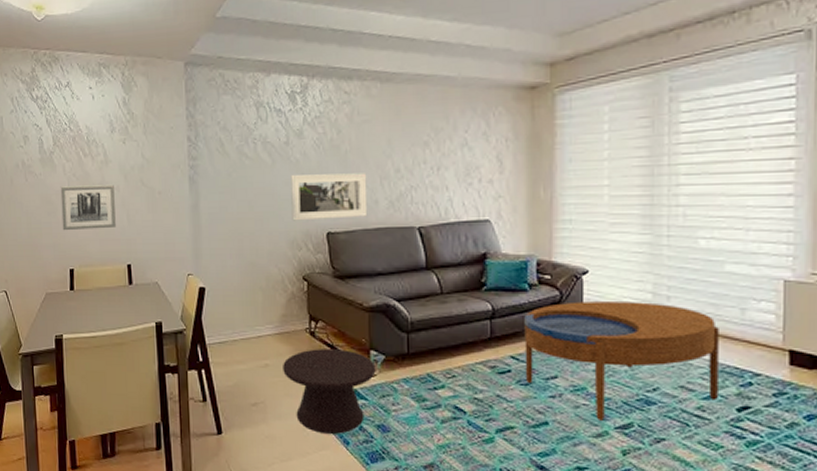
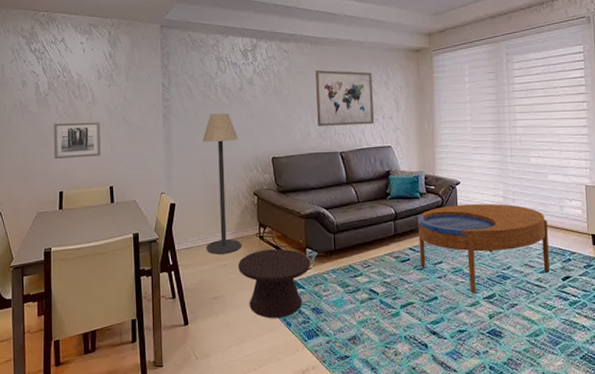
floor lamp: none [238,175,288,352] -> present [202,113,242,254]
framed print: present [291,173,368,221] -> none [244,111,303,149]
wall art: none [387,117,466,193] -> present [316,70,374,126]

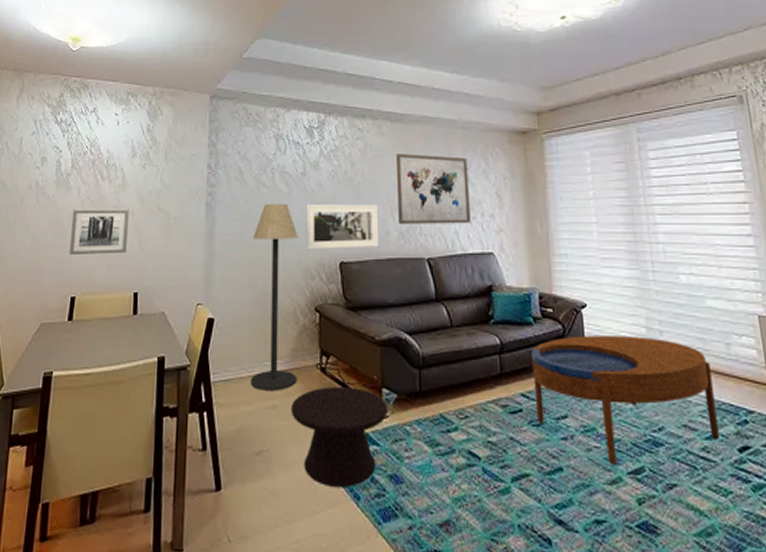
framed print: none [244,111,303,149] -> present [306,204,380,250]

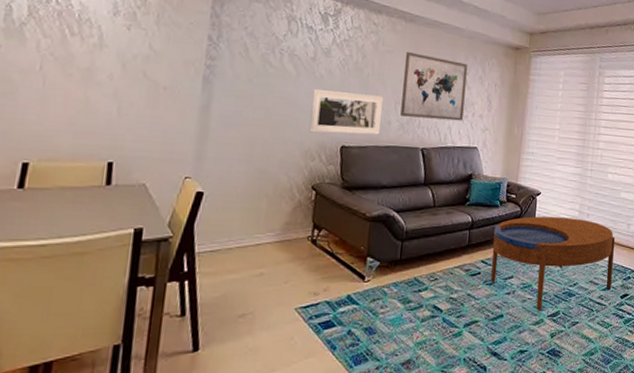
wall art: present [69,209,129,256] -> none [21,64,106,120]
floor lamp: present [250,203,299,391] -> none [238,83,303,260]
side table: present [291,387,388,487] -> none [278,256,371,340]

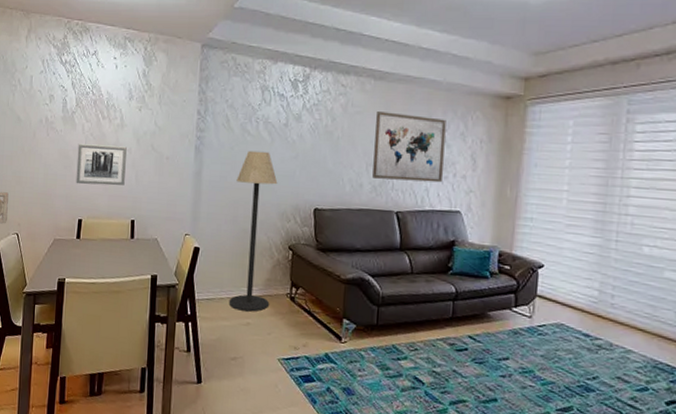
wall art: none [21,64,106,120] -> present [76,143,127,186]
floor lamp: none [238,83,303,260] -> present [228,150,278,312]
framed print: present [309,89,384,135] -> none [284,154,355,198]
coffee table: present [491,216,615,311] -> none [480,292,655,402]

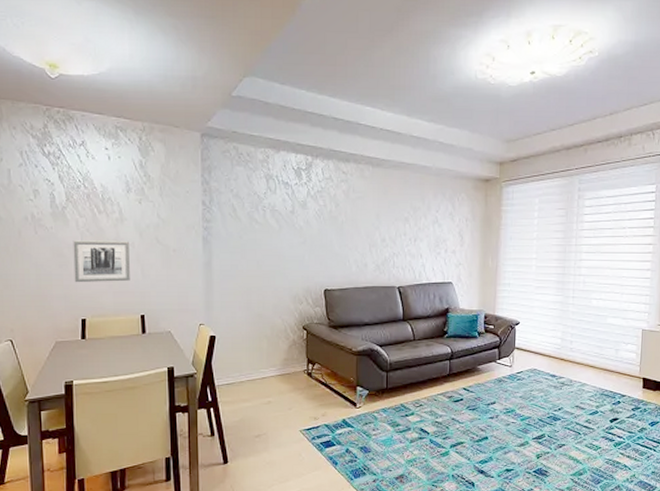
floor lamp: present [228,150,278,312] -> none [248,238,289,391]
wall art: present [372,112,447,183] -> none [375,196,437,258]

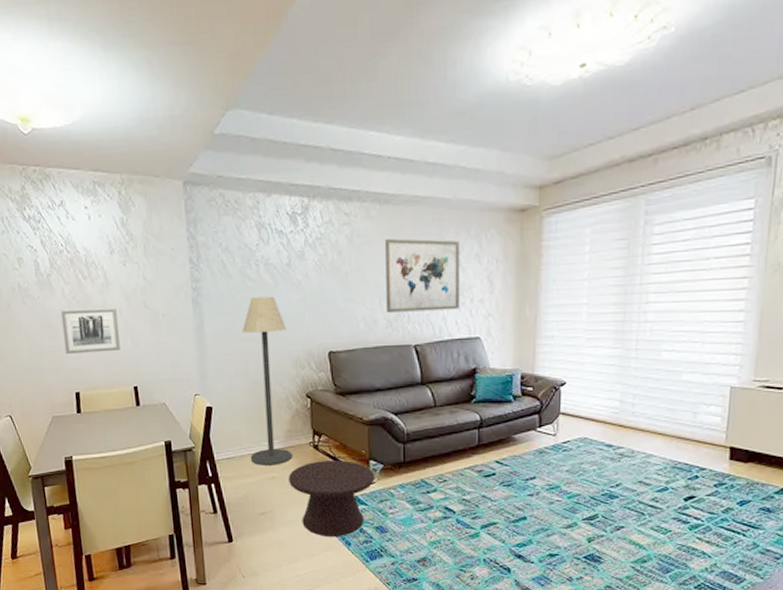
floor lamp: none [248,238,289,391] -> present [242,296,293,466]
side table: none [284,387,361,457] -> present [289,460,375,536]
wall art: none [375,196,437,258] -> present [385,239,460,312]

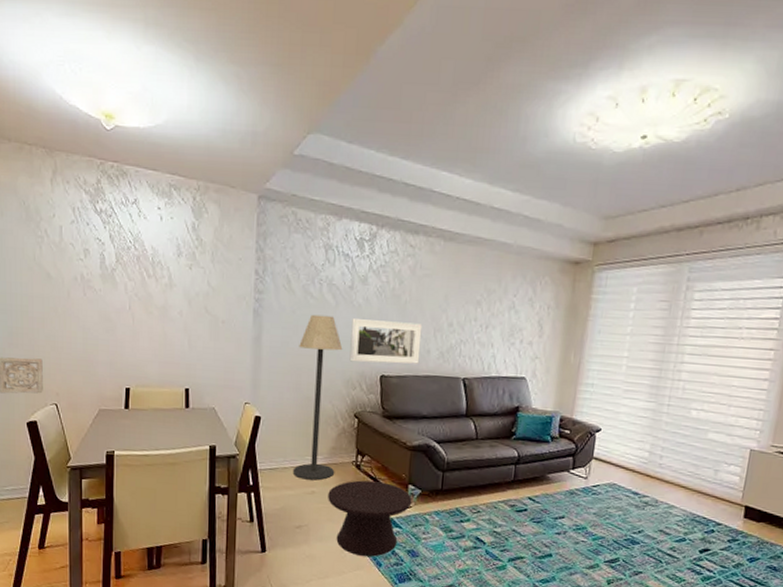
wall art: present [60,307,120,355] -> none [120,305,177,352]
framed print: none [293,294,367,341] -> present [349,319,423,364]
wall art: present [385,239,460,312] -> none [440,275,516,349]

